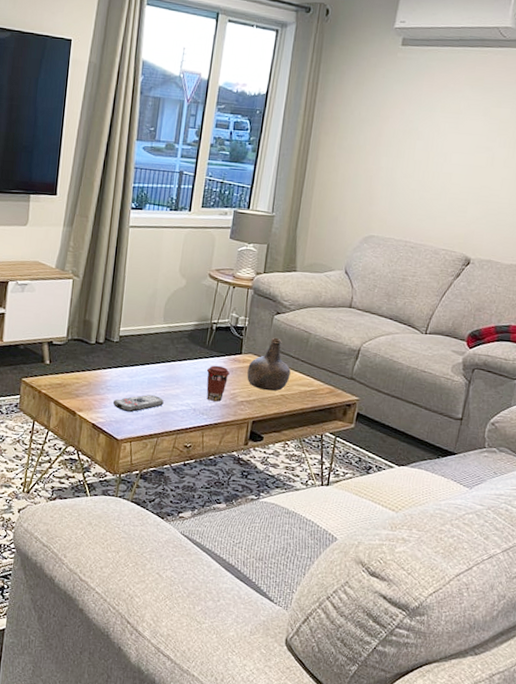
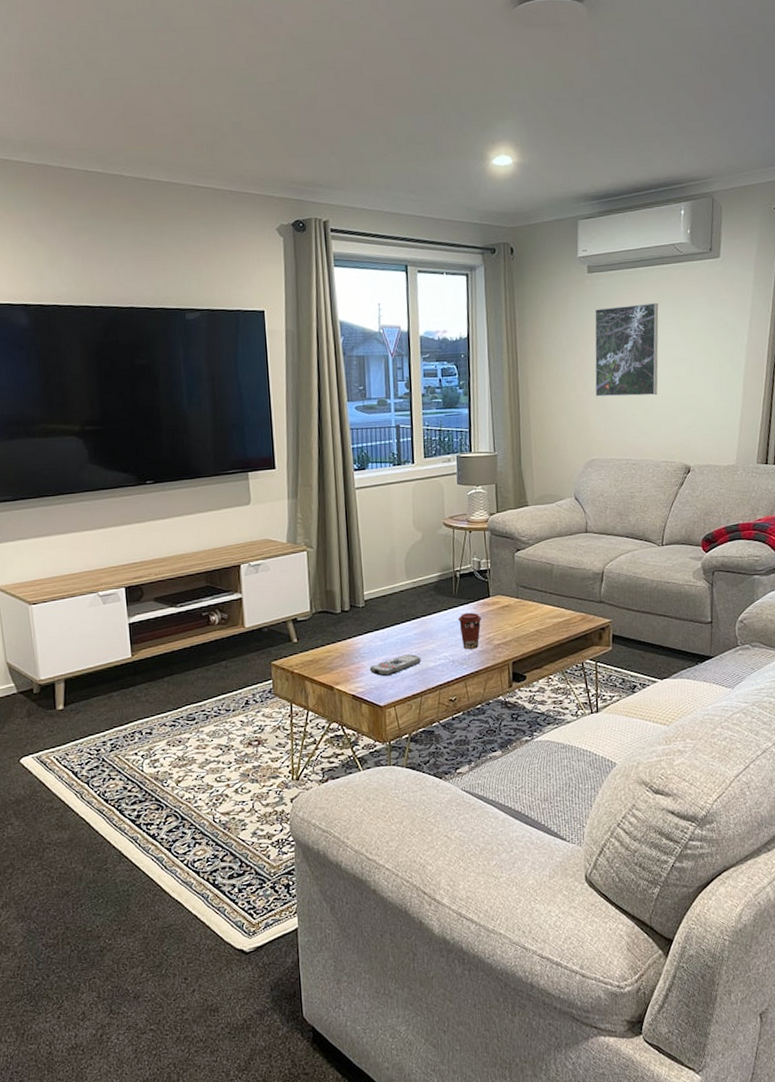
bottle: present [247,337,291,391] -> none [498,574,541,629]
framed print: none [385,83,470,181] -> present [594,302,659,397]

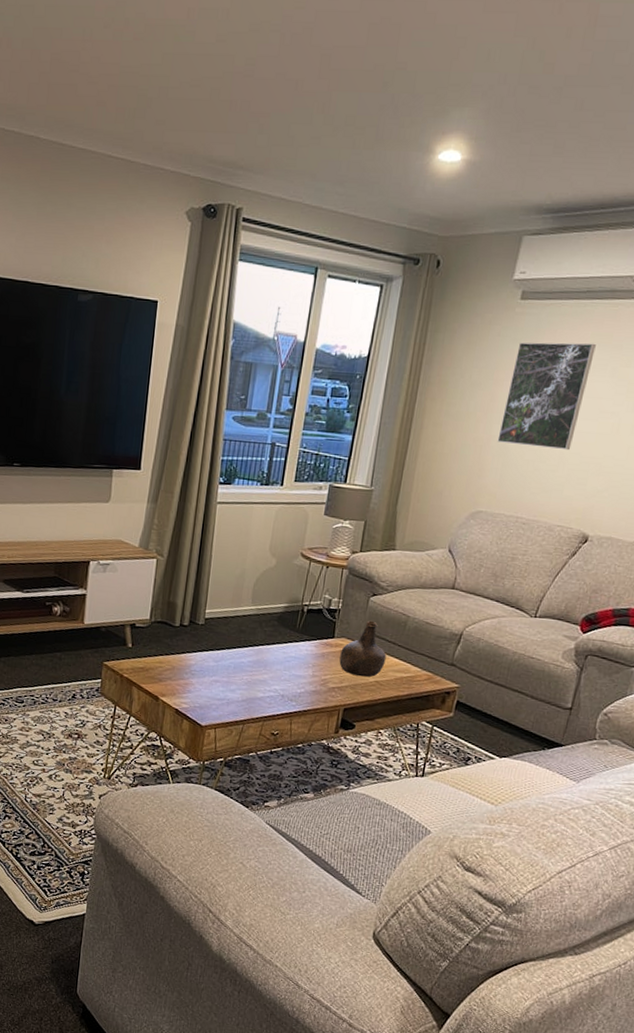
remote control: present [369,654,421,677] -> none [197,680,251,698]
coffee cup: present [458,612,481,649] -> none [296,649,321,688]
bottle: none [498,574,541,629] -> present [339,620,387,677]

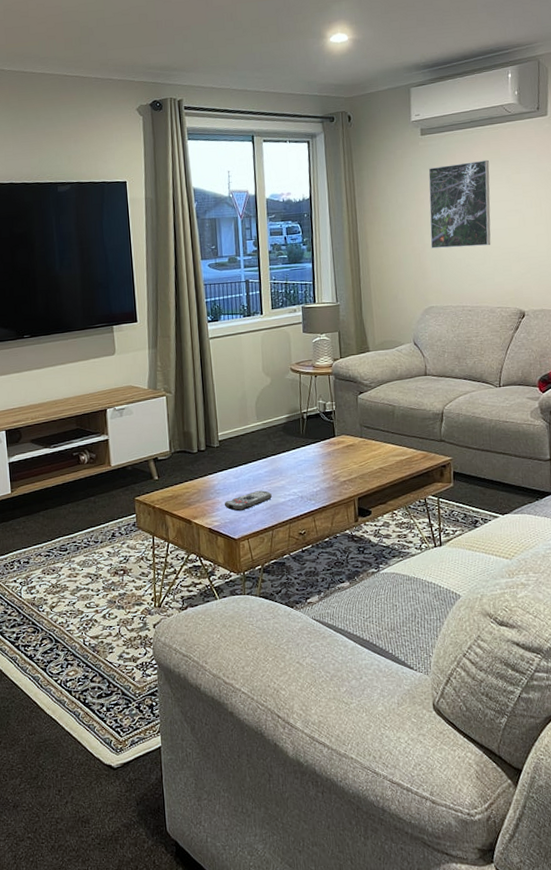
remote control: none [197,680,251,698] -> present [224,491,272,511]
bottle: present [339,620,387,677] -> none [343,415,384,467]

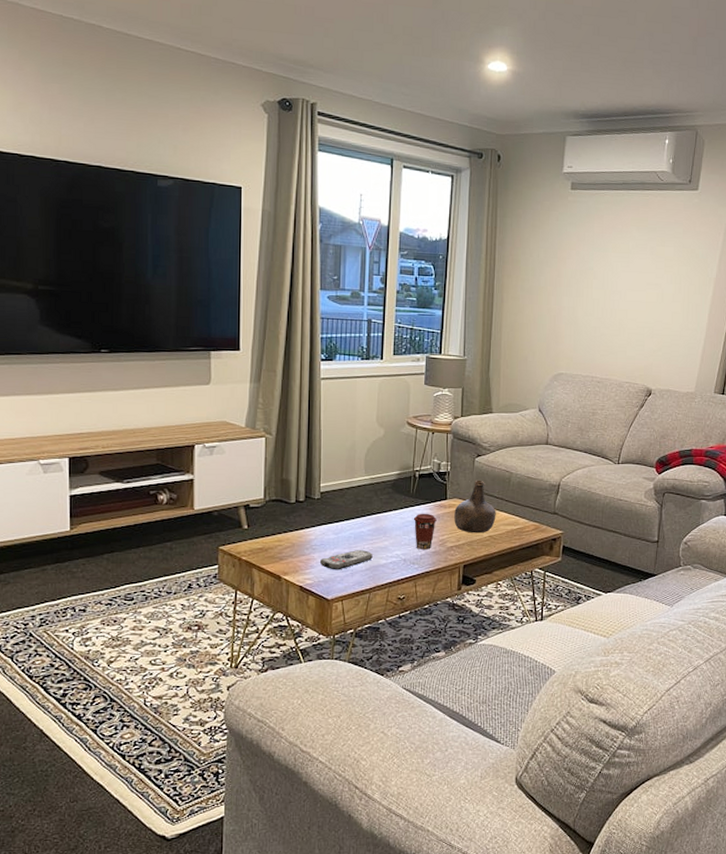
coffee cup: none [305,451,328,486] -> present [413,513,437,549]
bottle: none [343,415,384,467] -> present [454,480,496,533]
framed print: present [428,159,491,249] -> none [567,226,636,317]

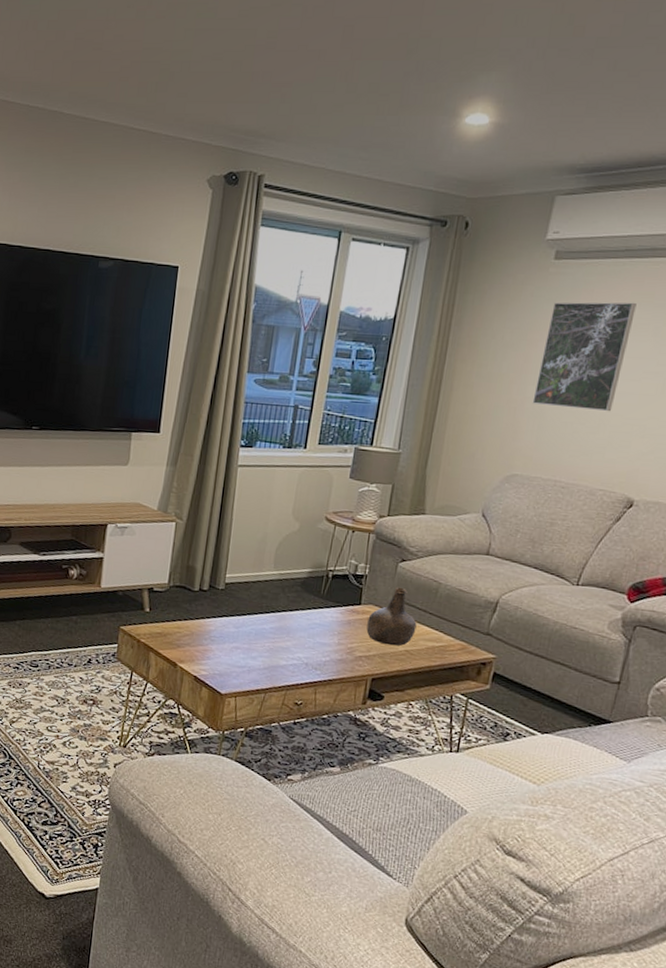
remote control: present [319,550,373,570] -> none [216,646,273,666]
coffee cup: present [413,513,437,549] -> none [320,616,347,656]
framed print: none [567,226,636,317] -> present [532,302,637,412]

